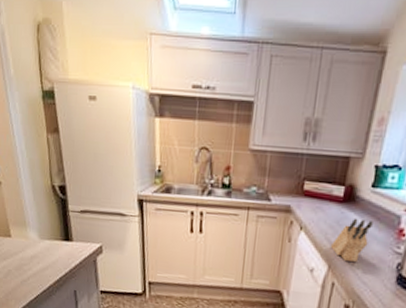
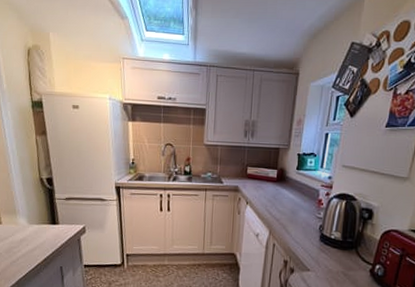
knife block: present [331,218,373,262] -> none [271,193,299,226]

